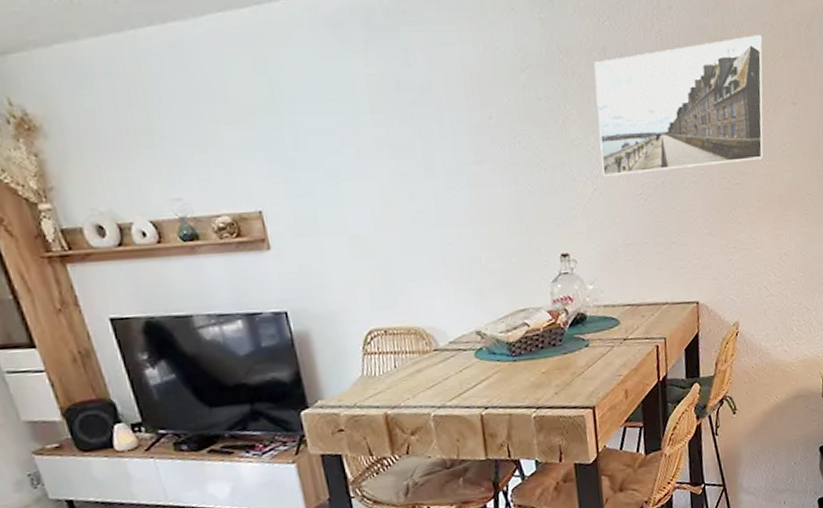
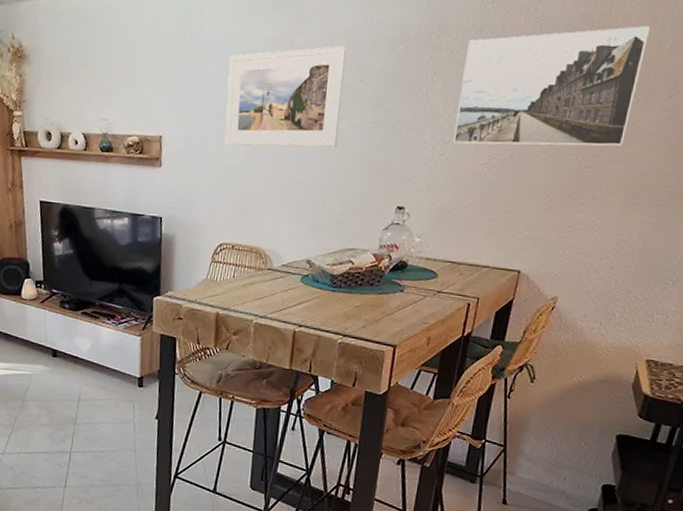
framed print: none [325,80,480,211] -> present [225,46,348,147]

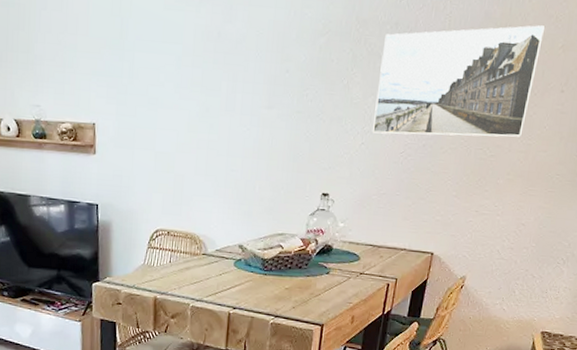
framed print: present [225,46,348,147] -> none [158,37,273,136]

